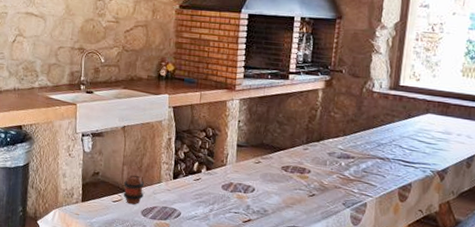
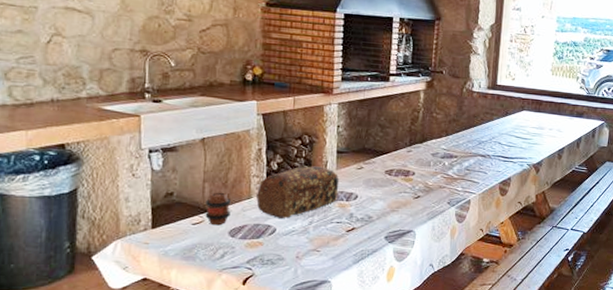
bread loaf: none [165,157,238,204] -> present [256,166,339,218]

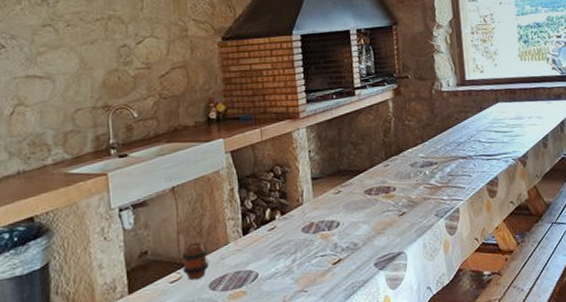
bread loaf: present [256,166,339,218] -> none [234,197,319,261]

